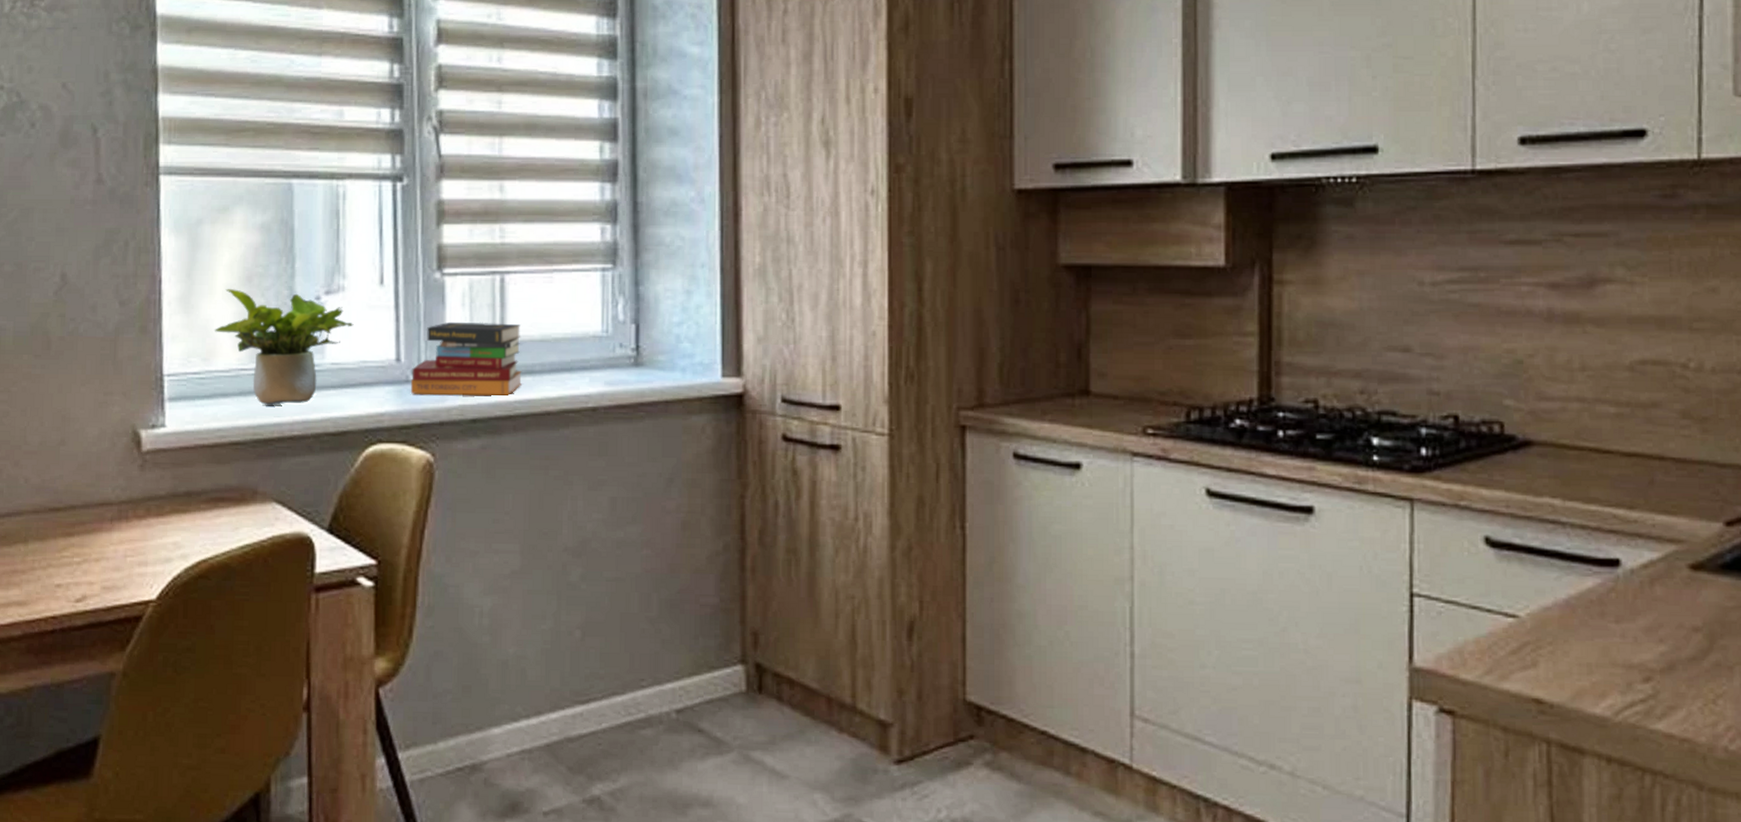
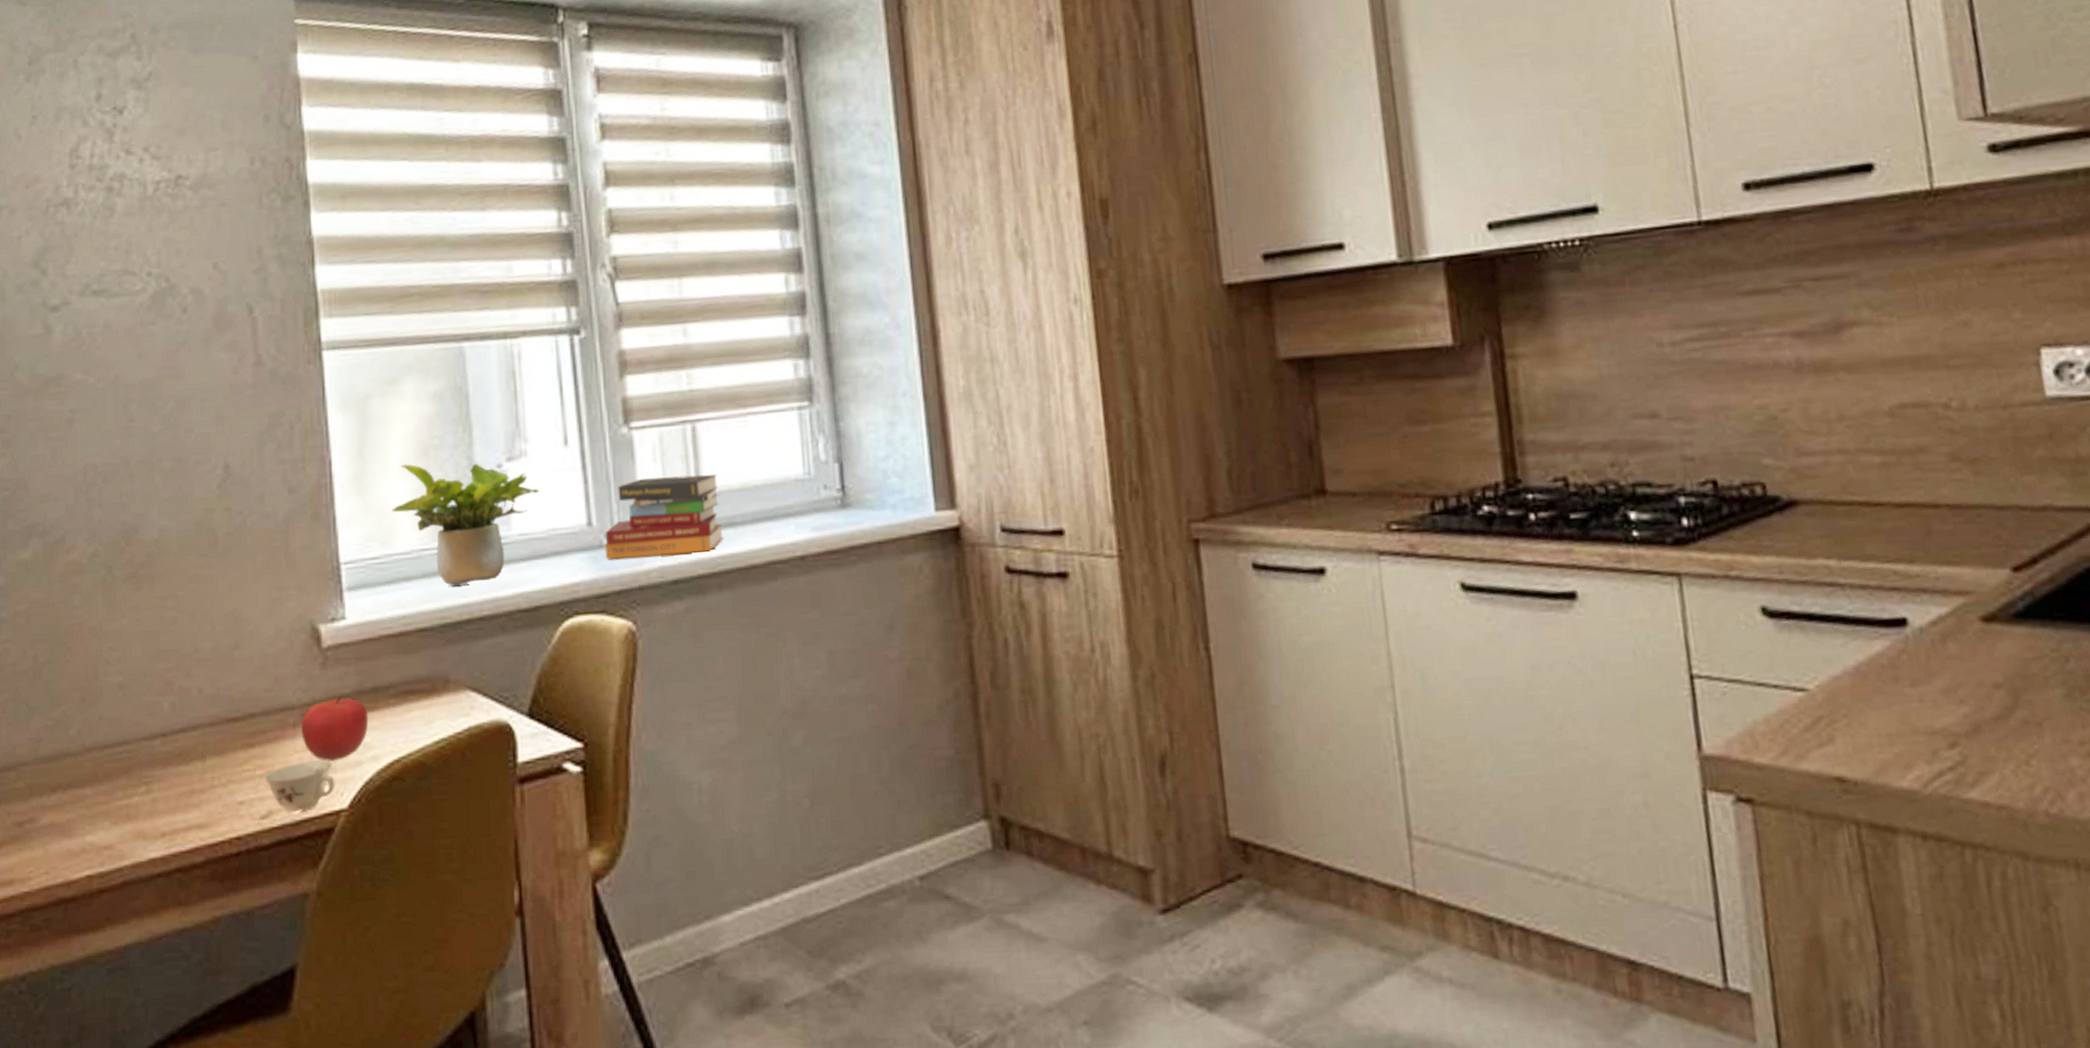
teacup: none [82,553,146,599] -> present [265,760,335,812]
fruit: none [118,495,181,556] -> present [301,694,369,761]

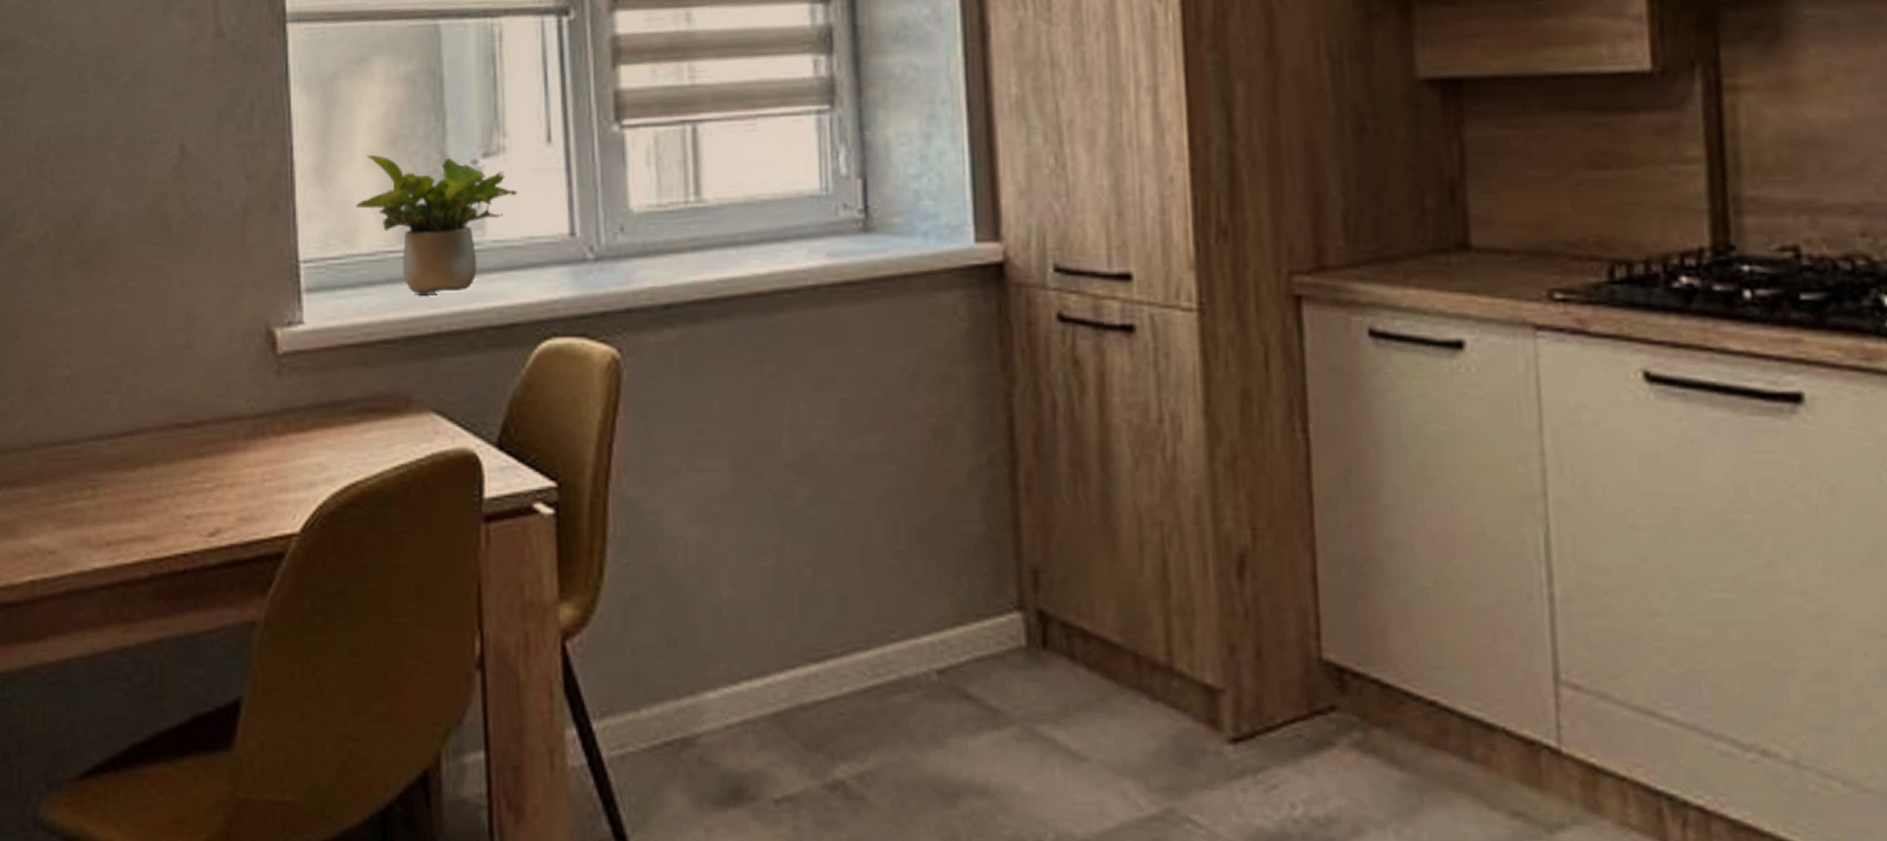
teacup: present [265,760,335,812] -> none [214,477,287,532]
fruit: present [301,694,369,761] -> none [253,406,325,480]
books: present [604,474,723,560] -> none [588,183,724,277]

